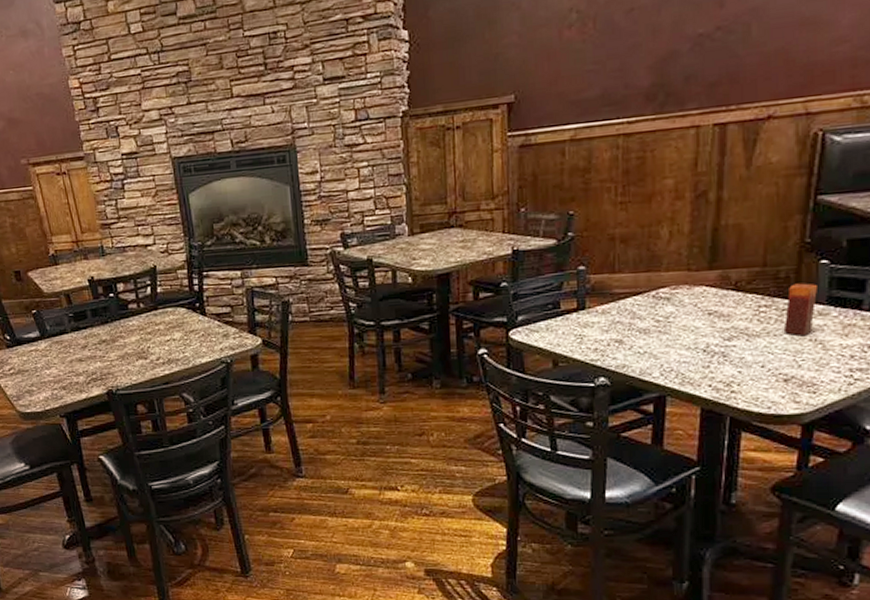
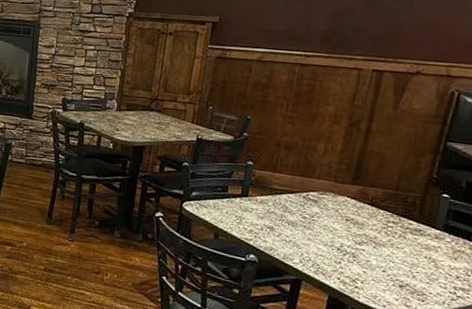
candle: present [783,283,817,337] -> none [404,209,437,253]

